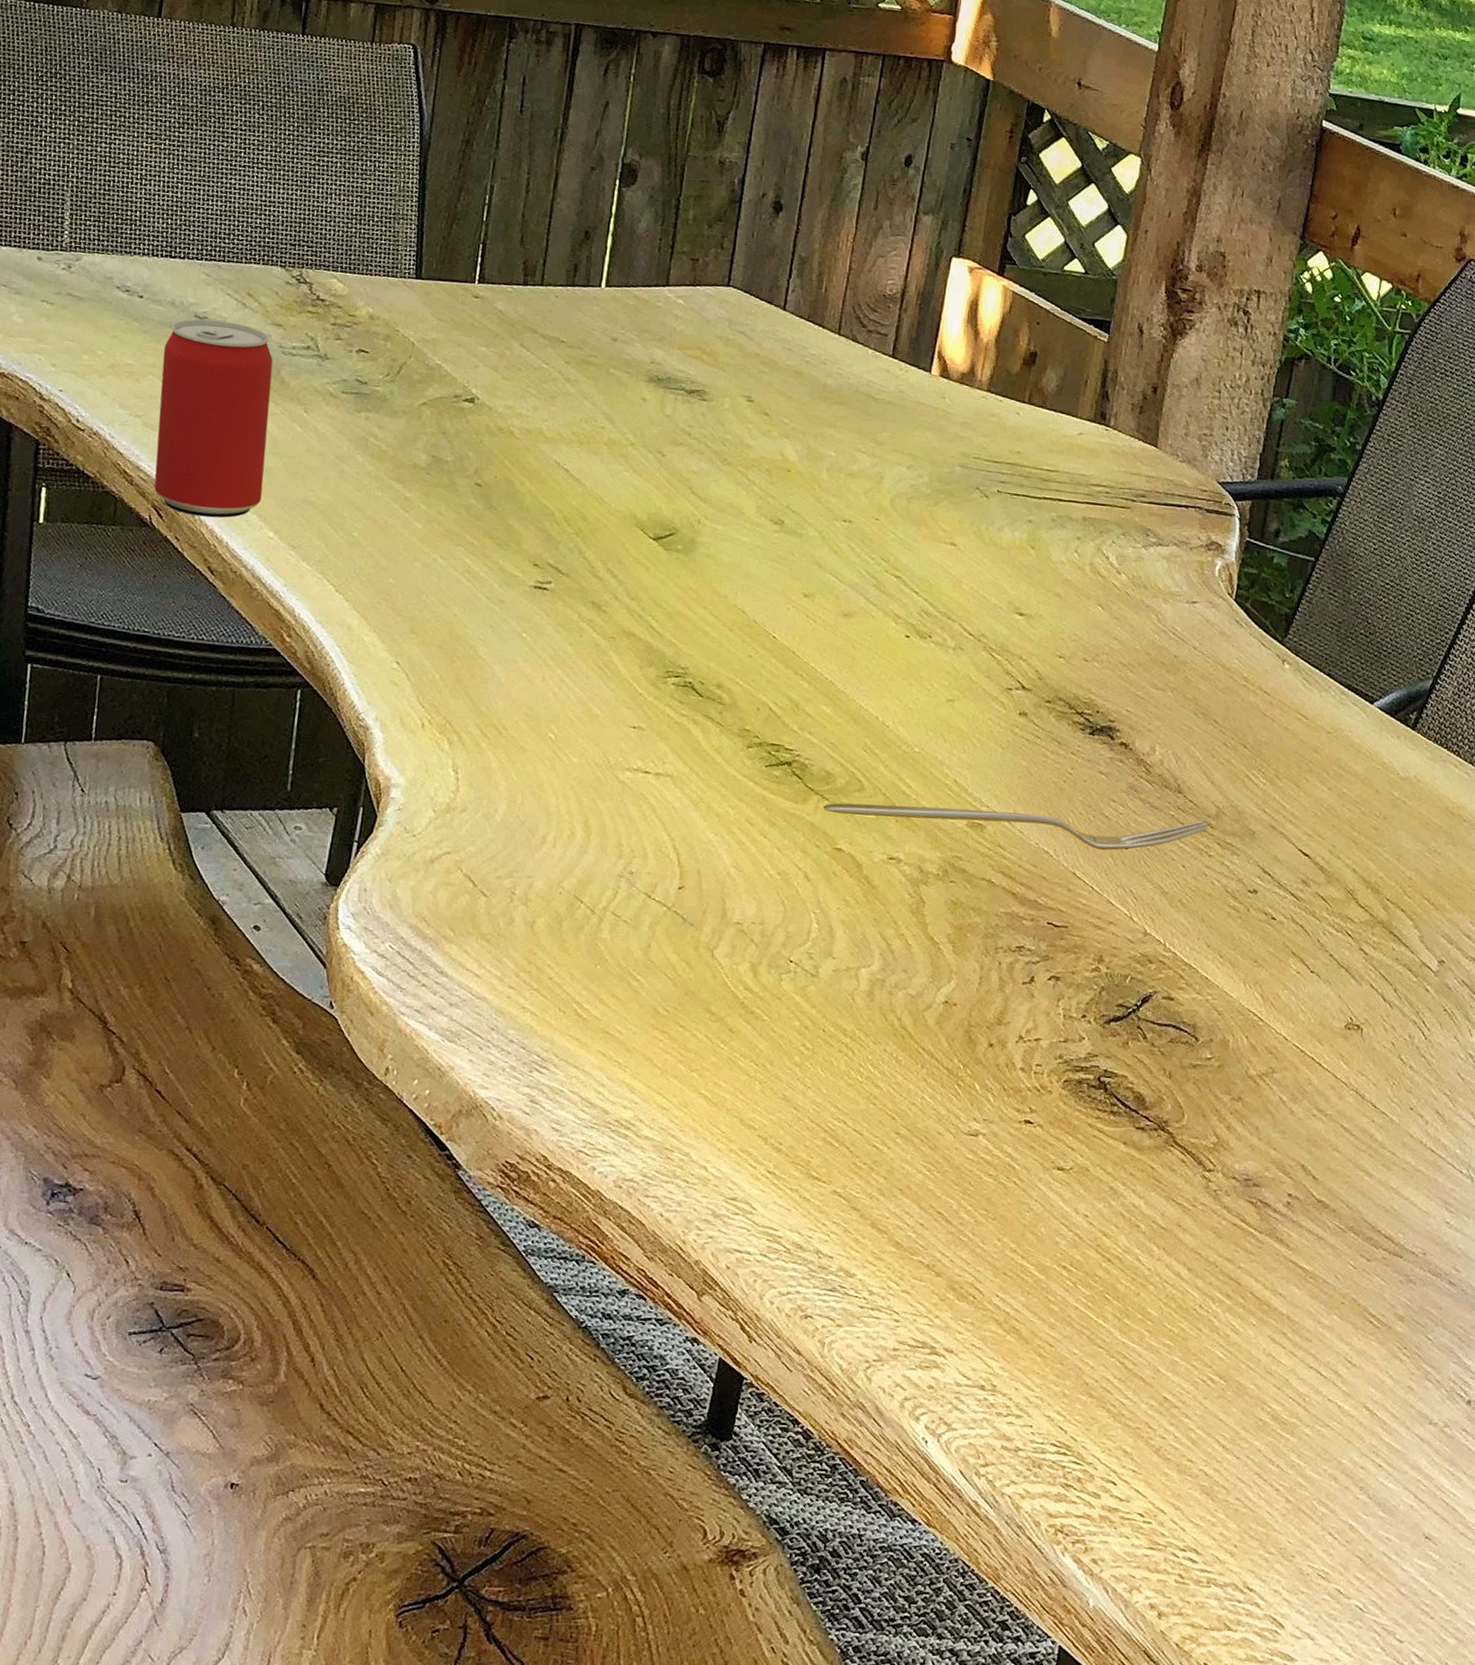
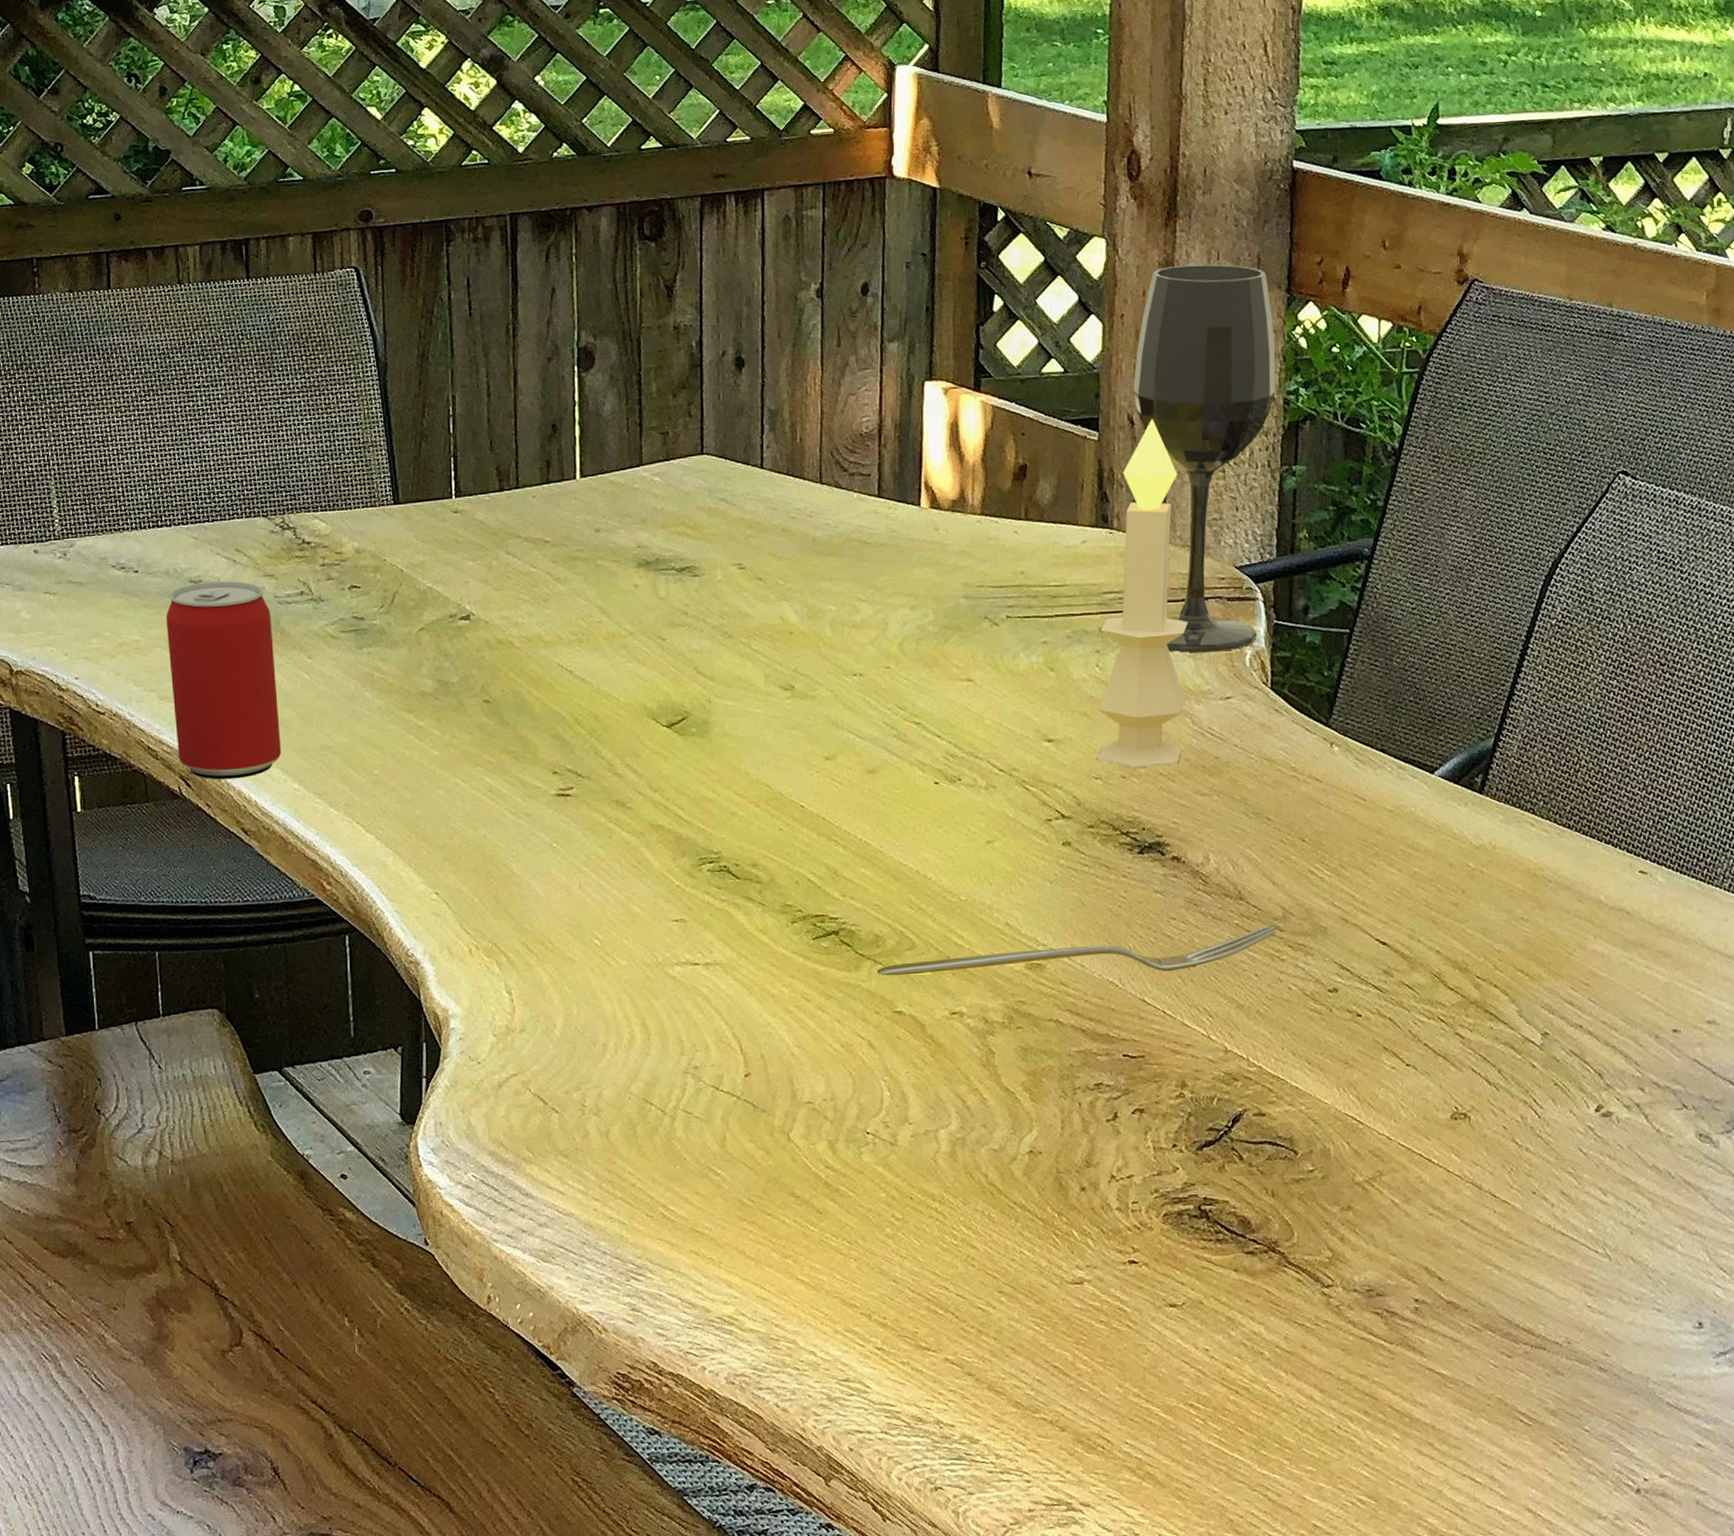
candle: none [1062,331,1177,656] -> present [1096,419,1188,769]
wine glass: none [1144,194,1285,559] -> present [1133,264,1276,653]

